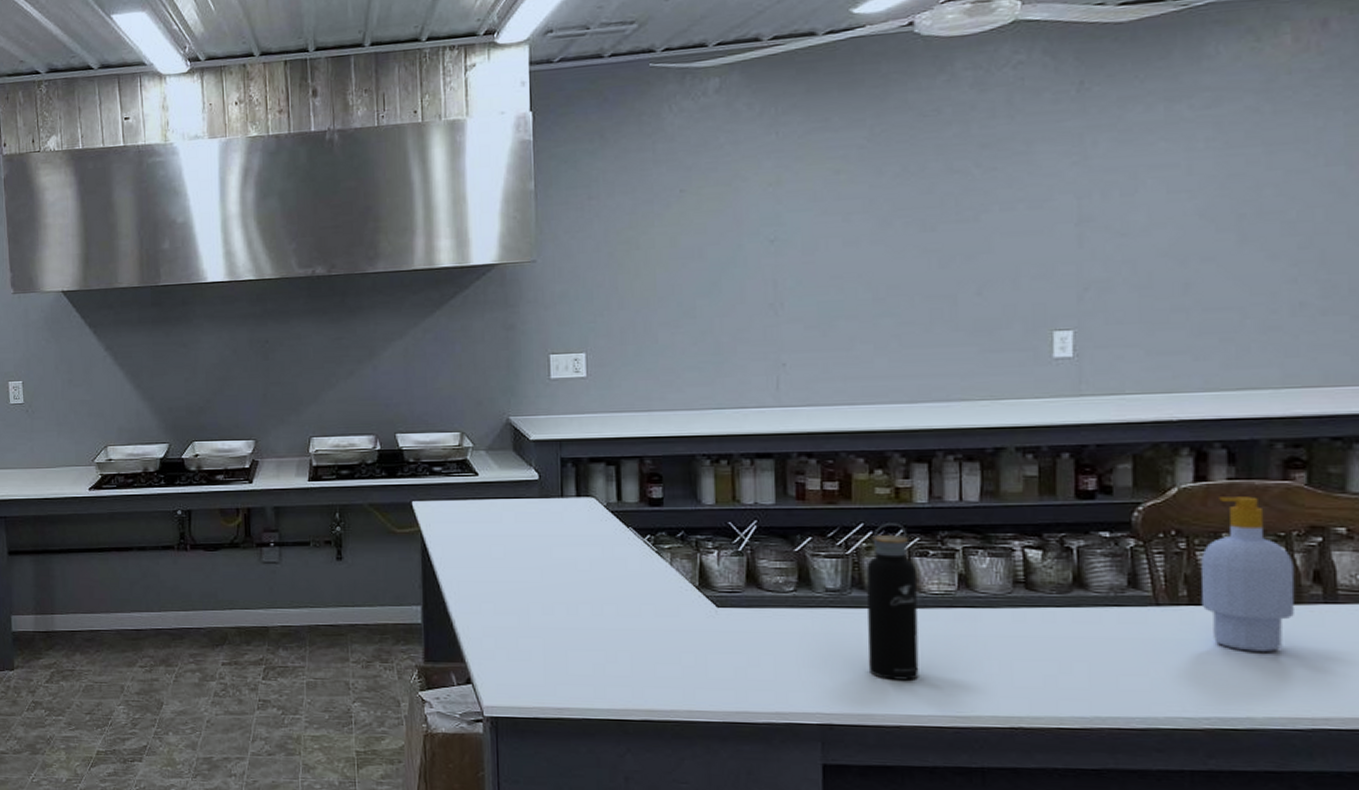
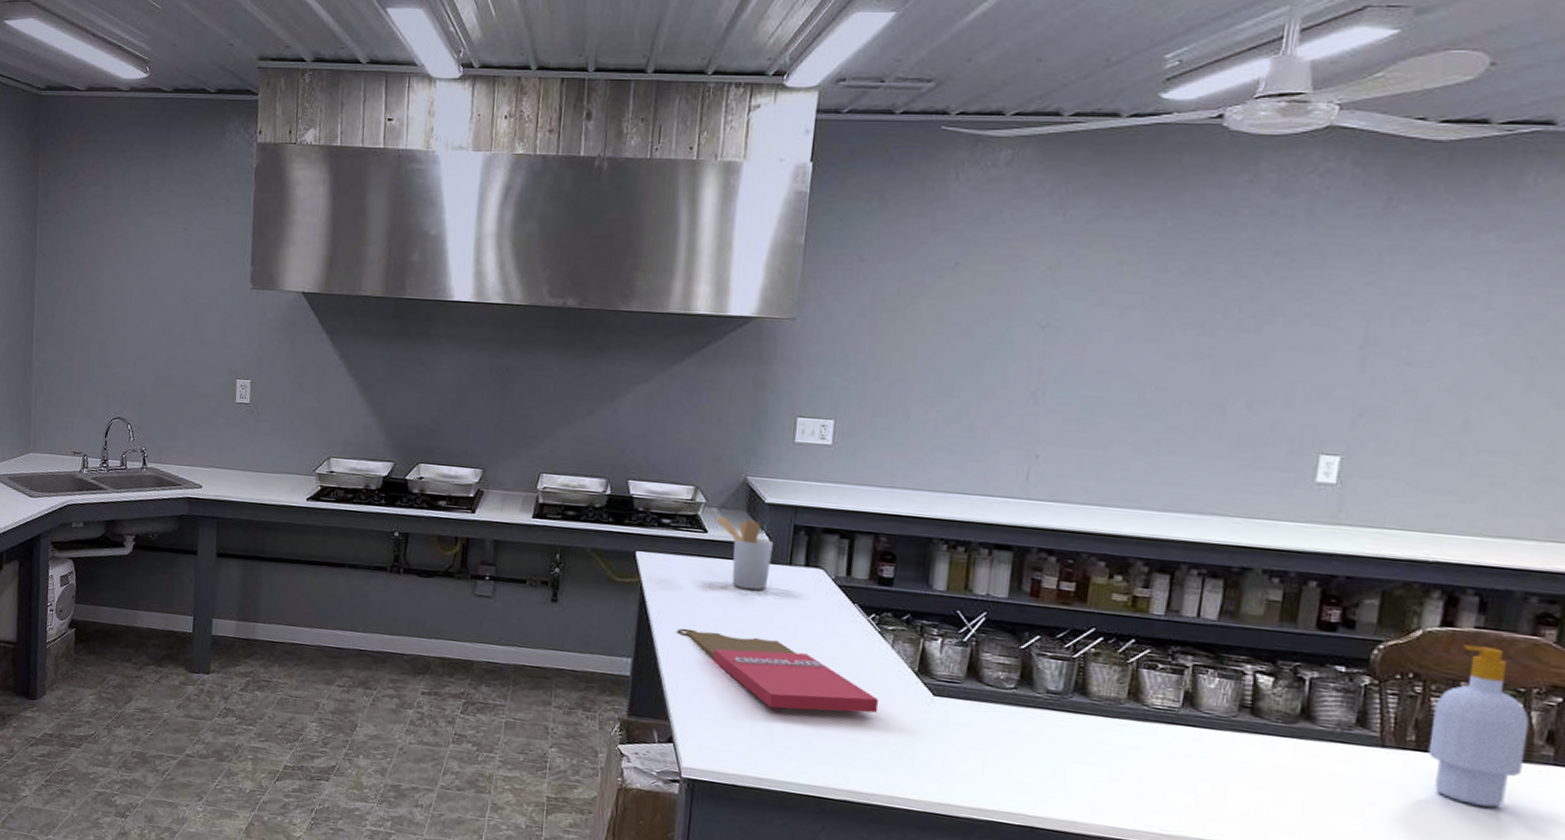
cutting board: none [461,570,664,638] -> present [677,628,878,713]
utensil holder: none [484,457,544,525] -> present [715,516,774,590]
water bottle: present [866,523,919,680] -> none [1078,631,1142,793]

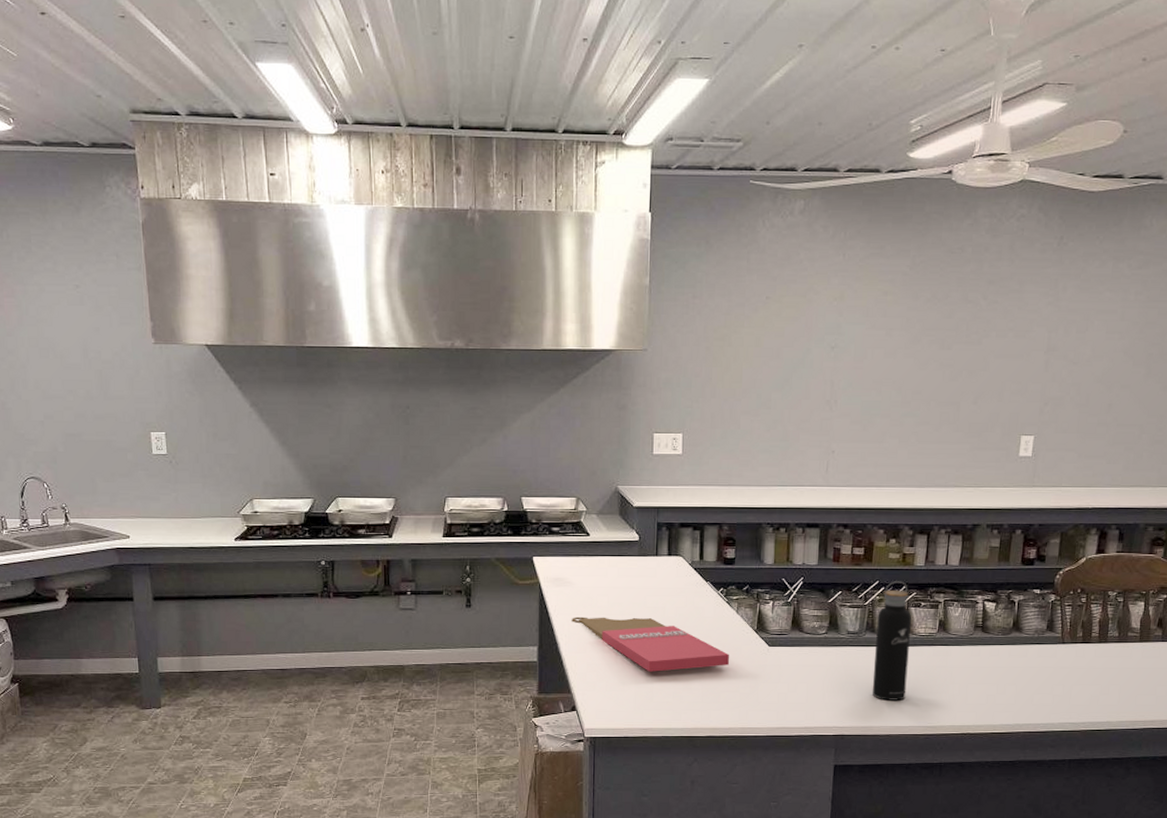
utensil holder: present [715,516,774,590] -> none [595,520,643,578]
water bottle: none [1078,631,1142,793] -> present [872,581,911,701]
soap bottle: present [1427,644,1530,808] -> none [1089,565,1148,676]

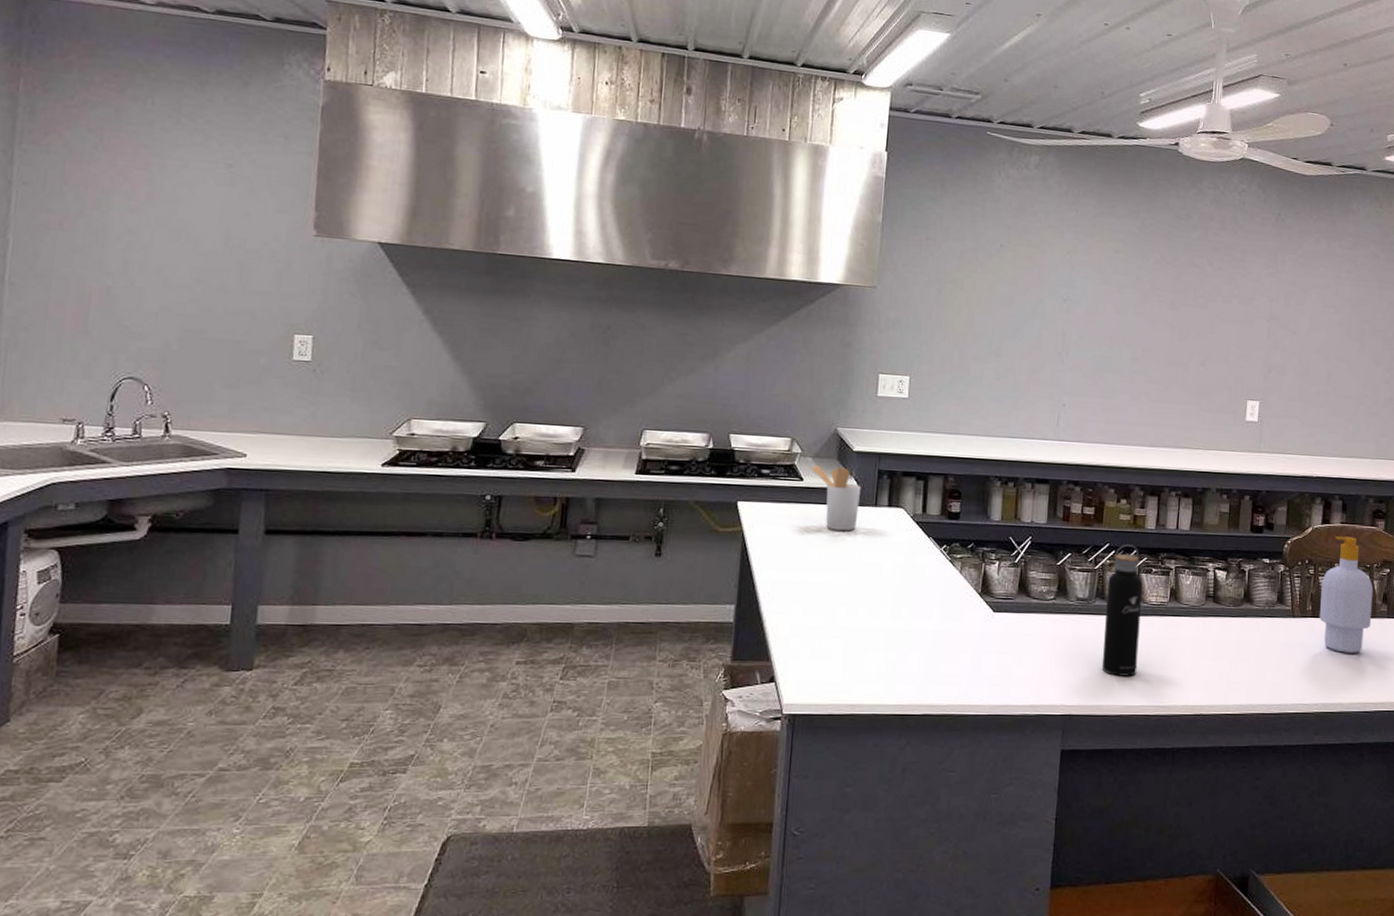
cutting board: present [572,616,729,672] -> none [777,571,950,638]
utensil holder: none [595,520,643,578] -> present [810,464,862,531]
soap bottle: none [1089,565,1148,676] -> present [1319,536,1373,653]

